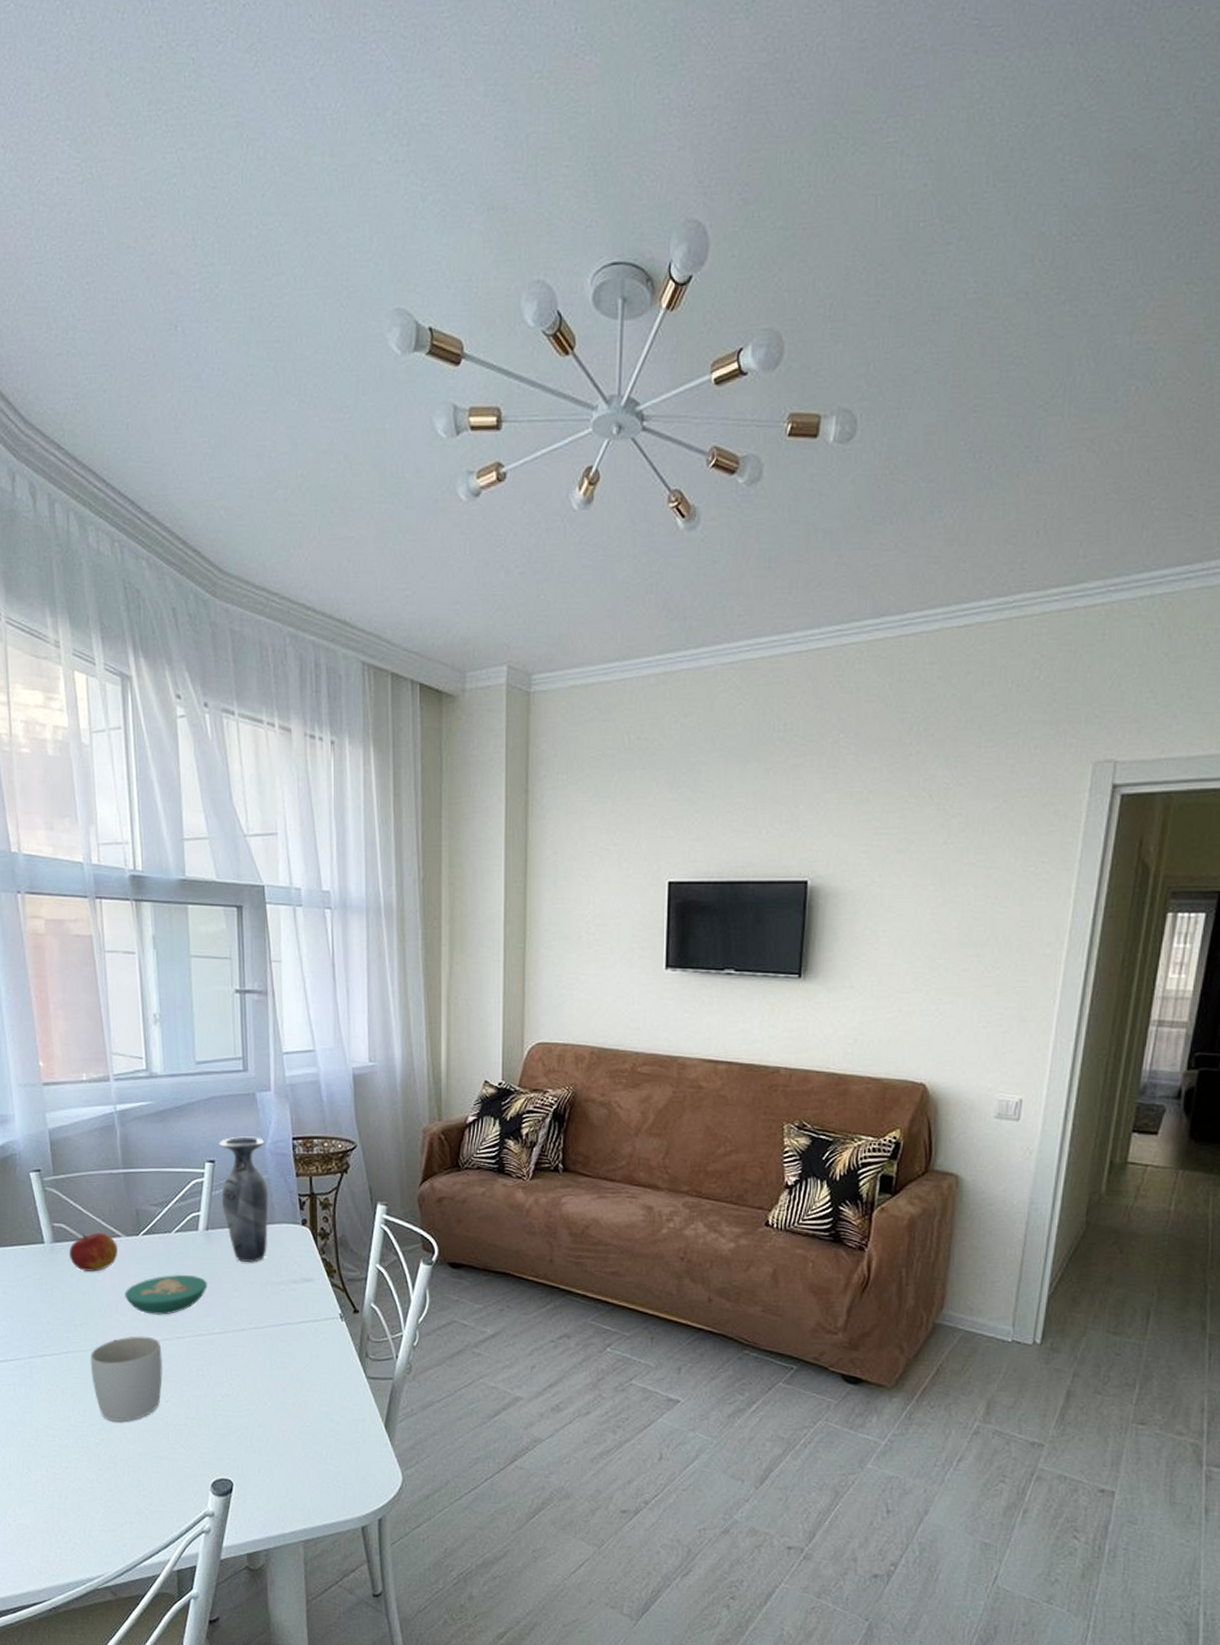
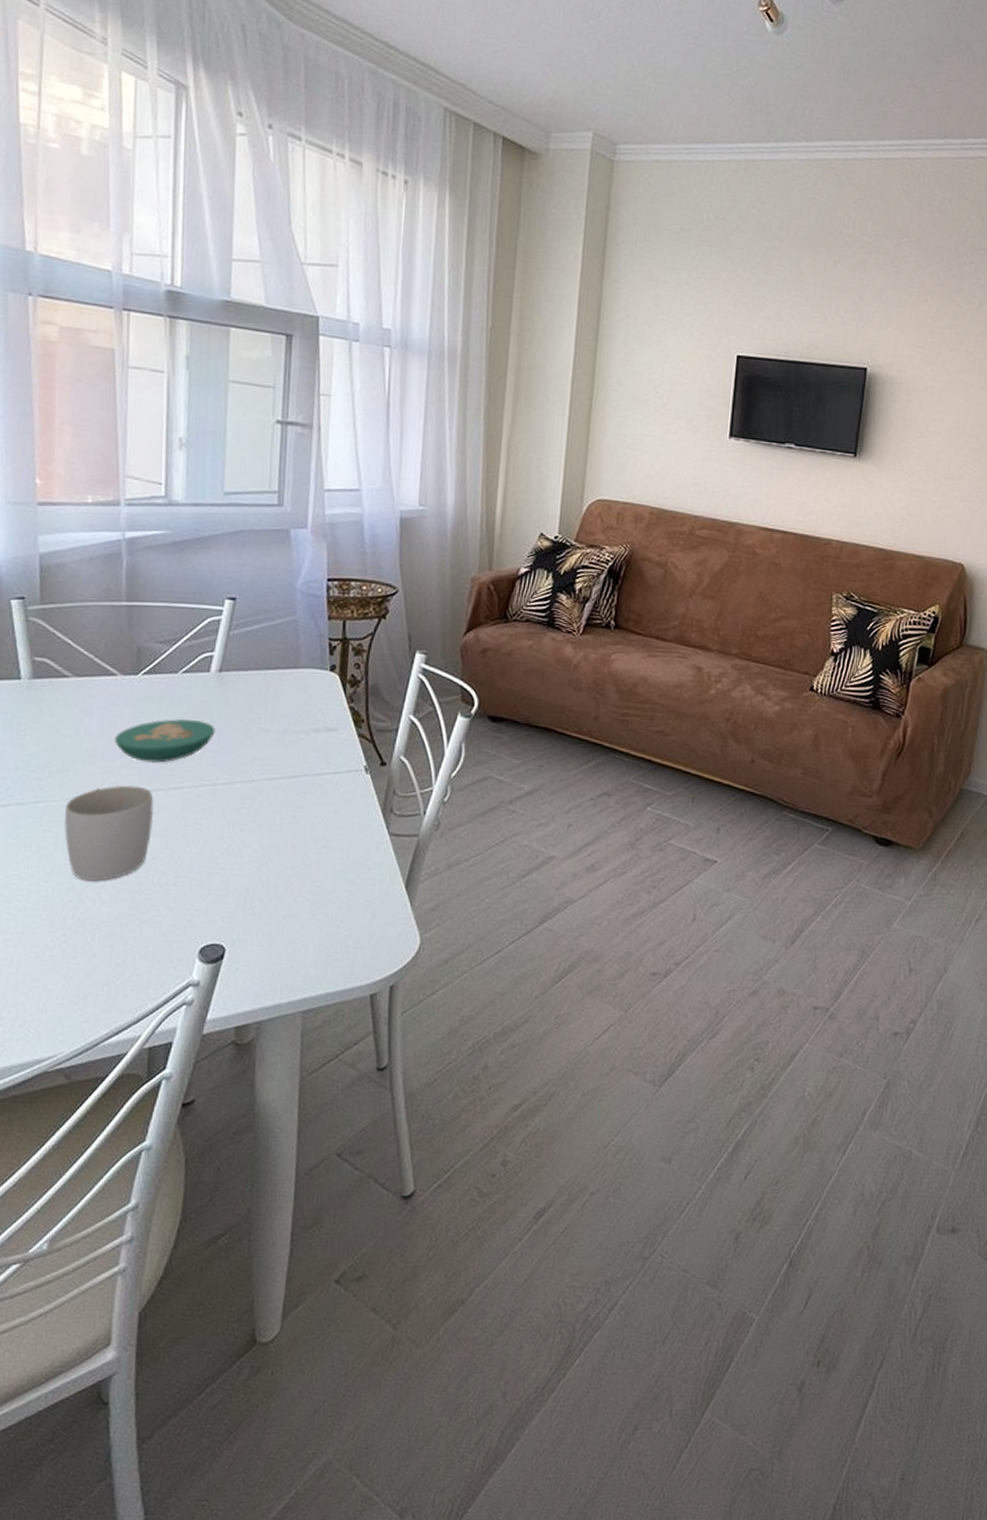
apple: present [69,1232,118,1272] -> none [50,669,111,713]
vase: present [219,1136,270,1262] -> none [239,574,297,708]

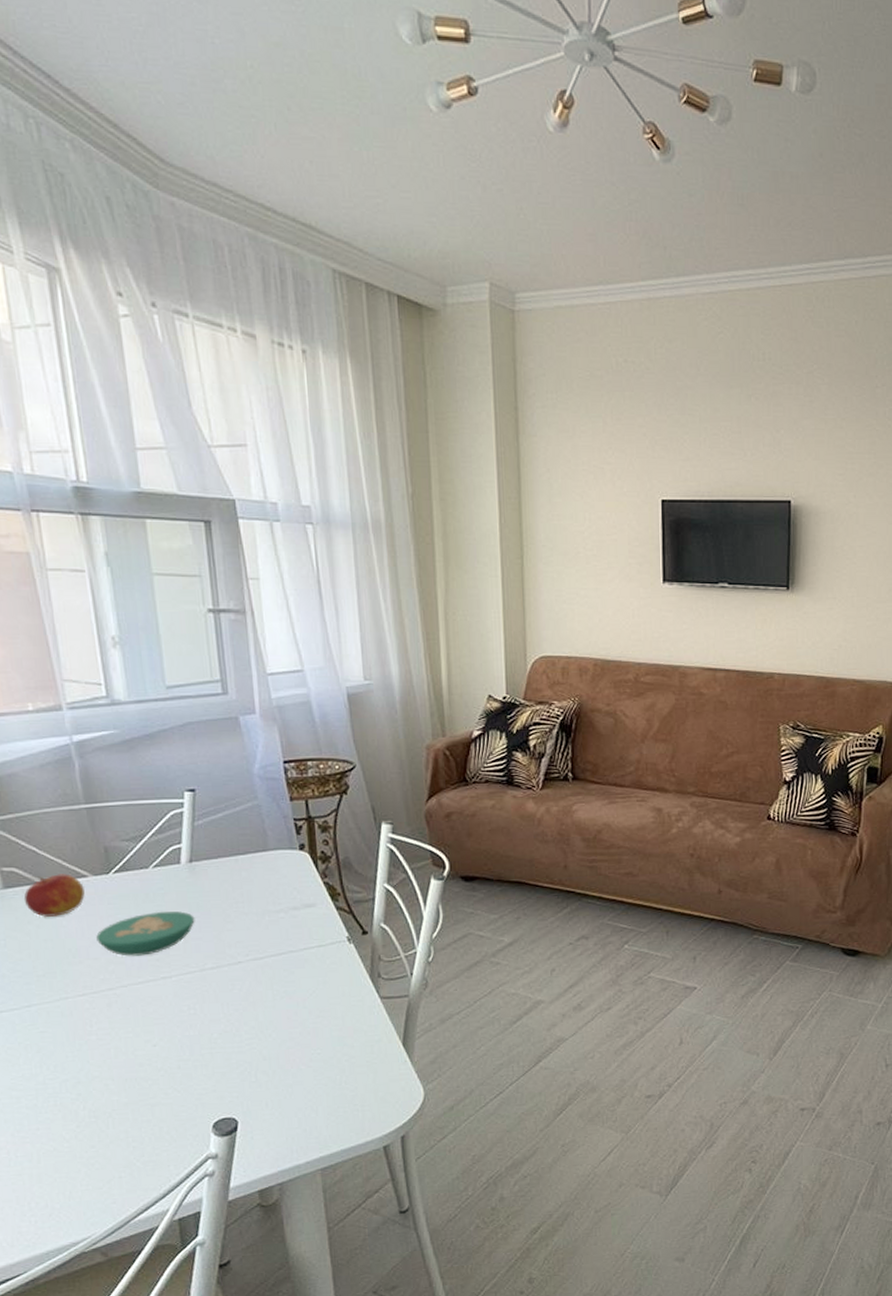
apple: none [50,669,111,713] -> present [23,874,85,917]
mug: present [64,785,154,881] -> none [58,979,148,1075]

